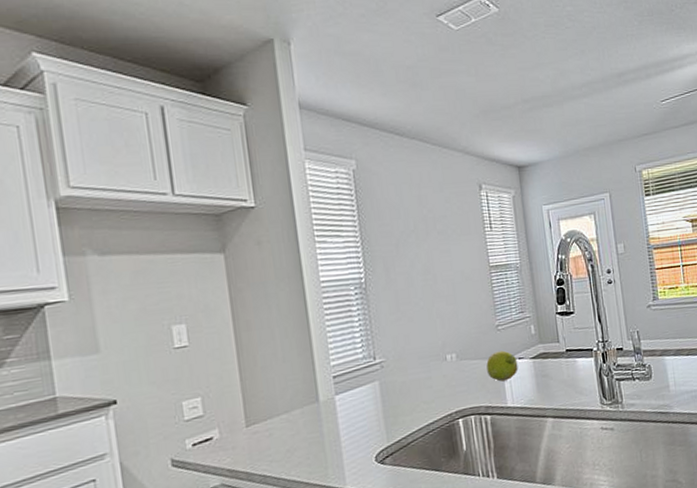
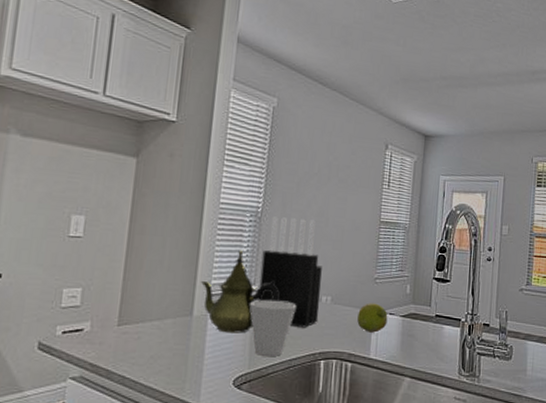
teapot: none [319,325,403,412] -> present [200,250,280,334]
knife block: none [375,279,448,392] -> present [258,216,322,328]
cup: none [375,367,423,427] -> present [250,299,297,356]

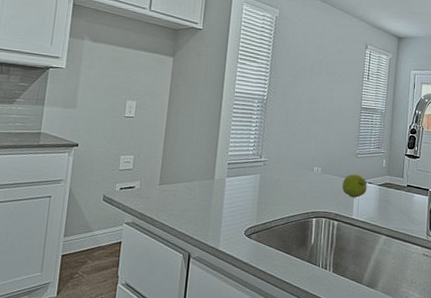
teapot: present [200,250,280,334] -> none [220,129,281,194]
cup: present [250,299,297,356] -> none [257,168,294,214]
knife block: present [258,216,322,328] -> none [264,103,314,192]

